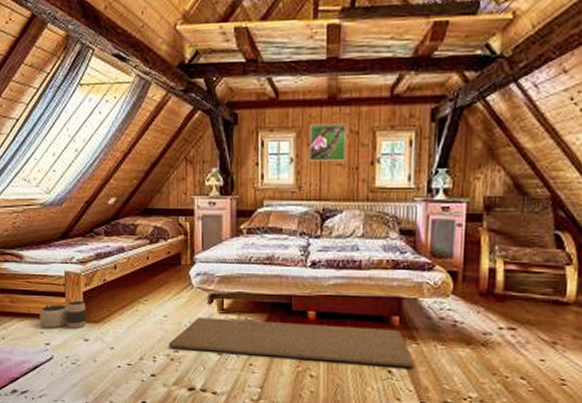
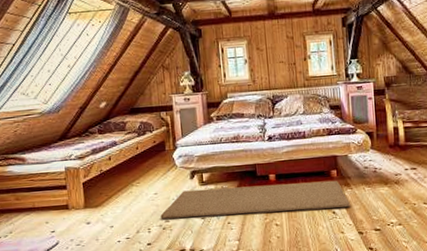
waste basket: present [39,300,87,329] -> none [43,190,88,218]
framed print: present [310,123,346,161] -> none [257,31,285,61]

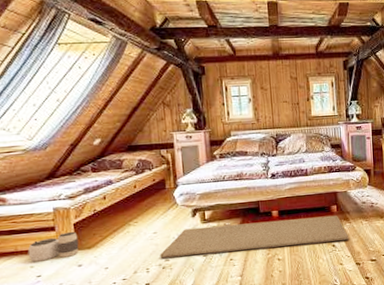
waste basket: none [43,190,88,218] -> present [27,231,79,262]

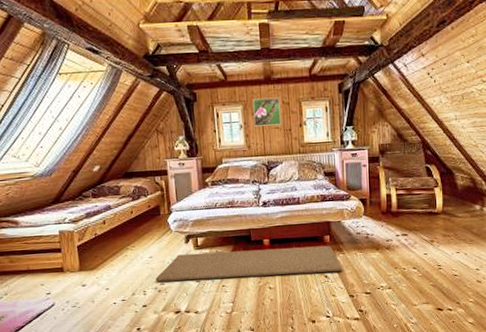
waste basket: present [27,231,79,262] -> none [38,253,83,281]
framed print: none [261,72,289,100] -> present [253,97,281,127]

